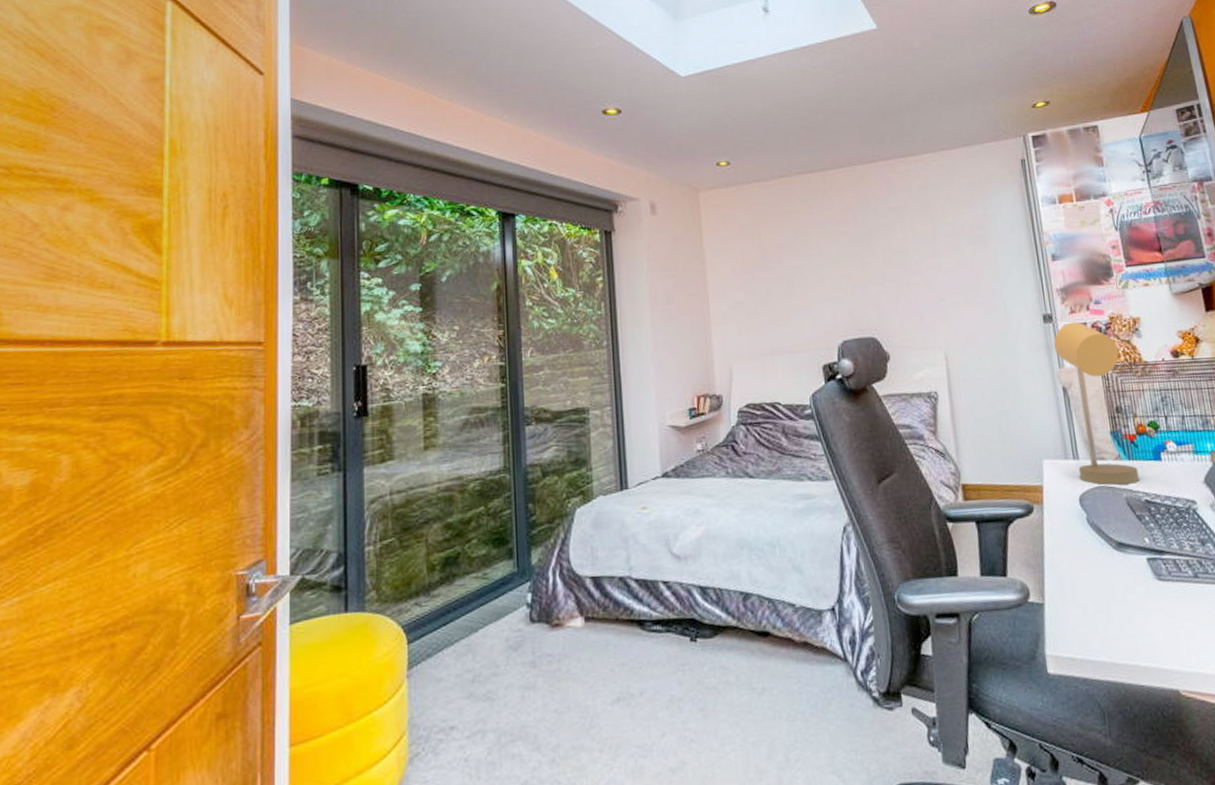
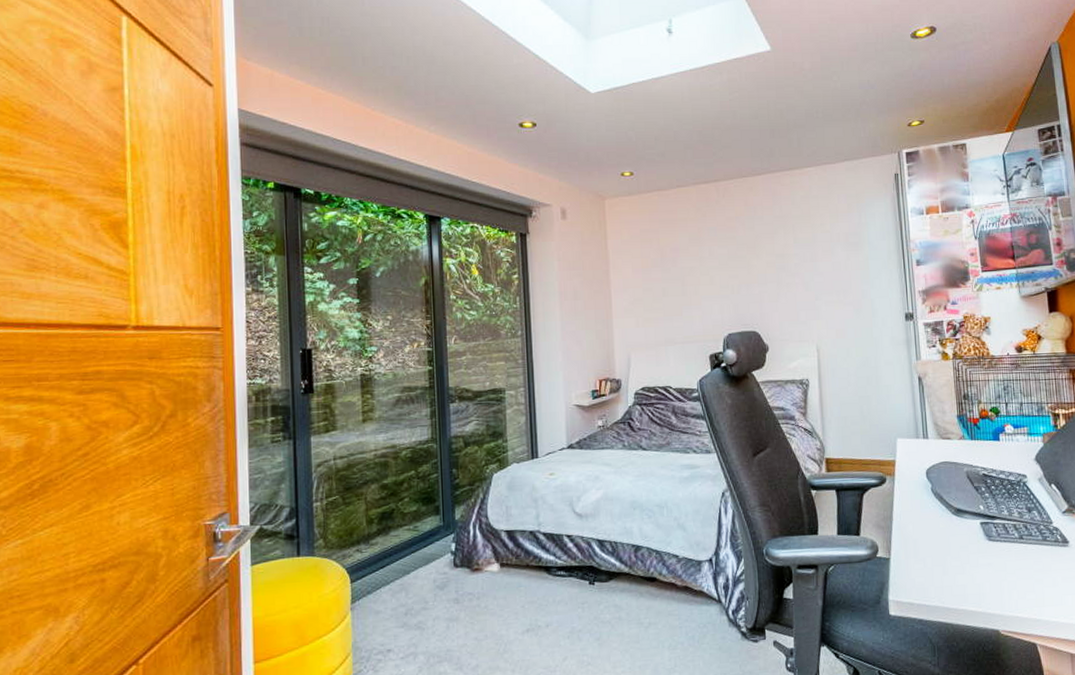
desk lamp: present [1054,322,1139,486] -> none [913,320,979,462]

